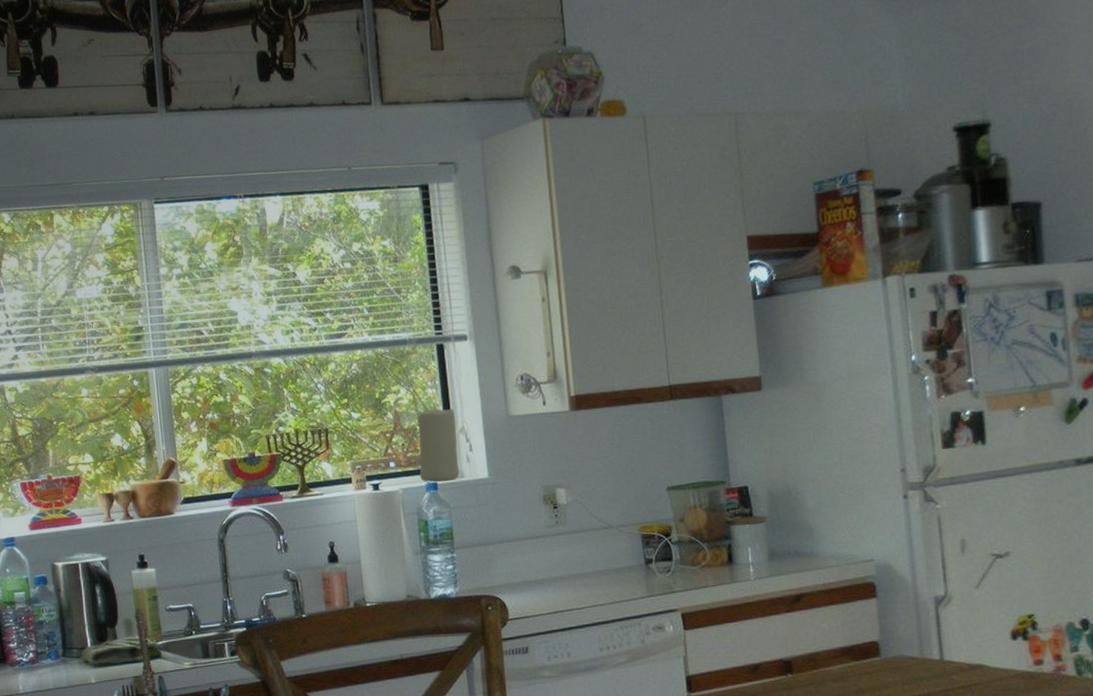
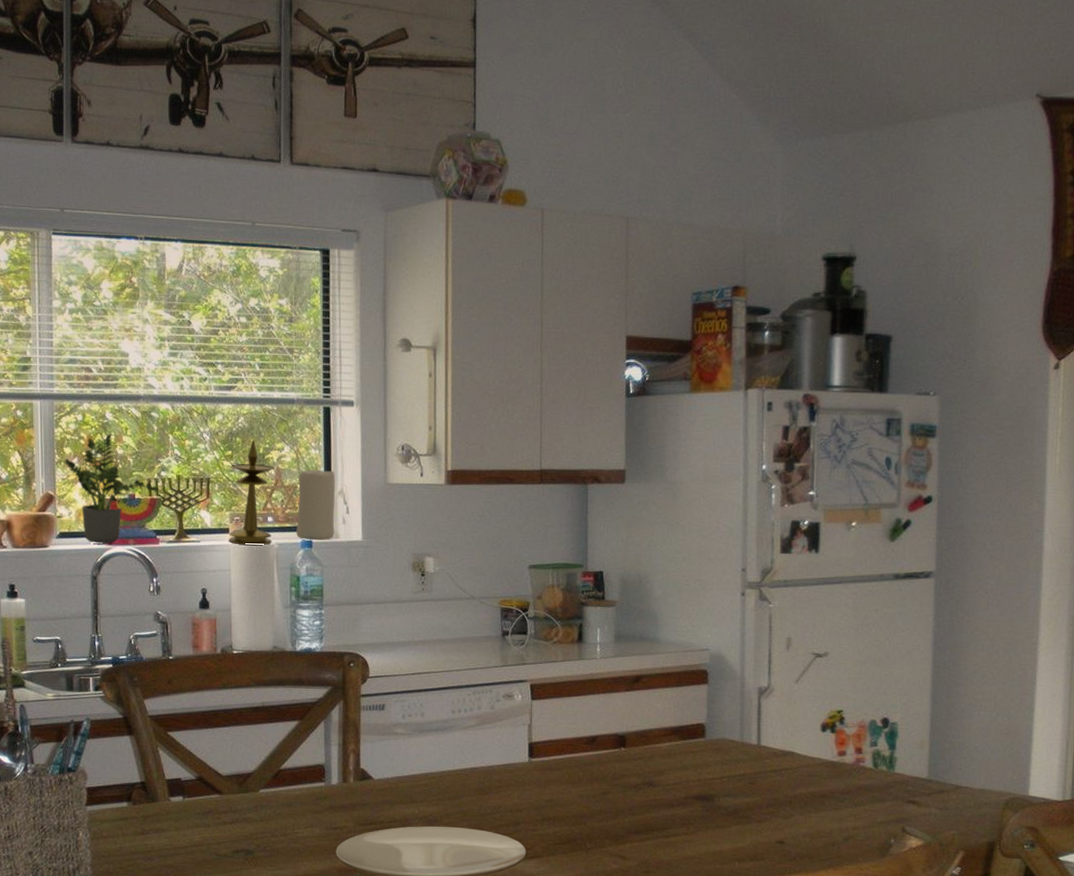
potted plant: none [183,394,279,506] -> present [64,434,159,544]
candlestick: none [347,384,396,494] -> present [229,439,274,546]

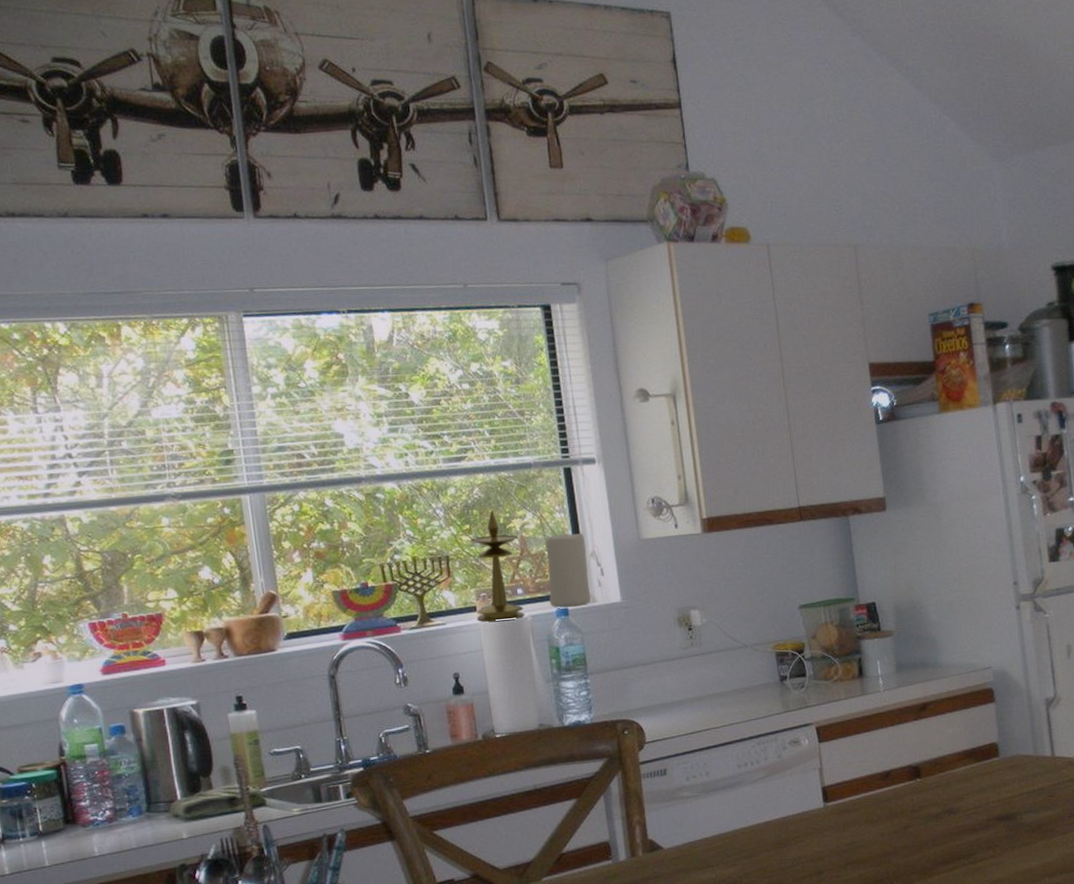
potted plant: present [64,434,159,544] -> none [284,522,395,641]

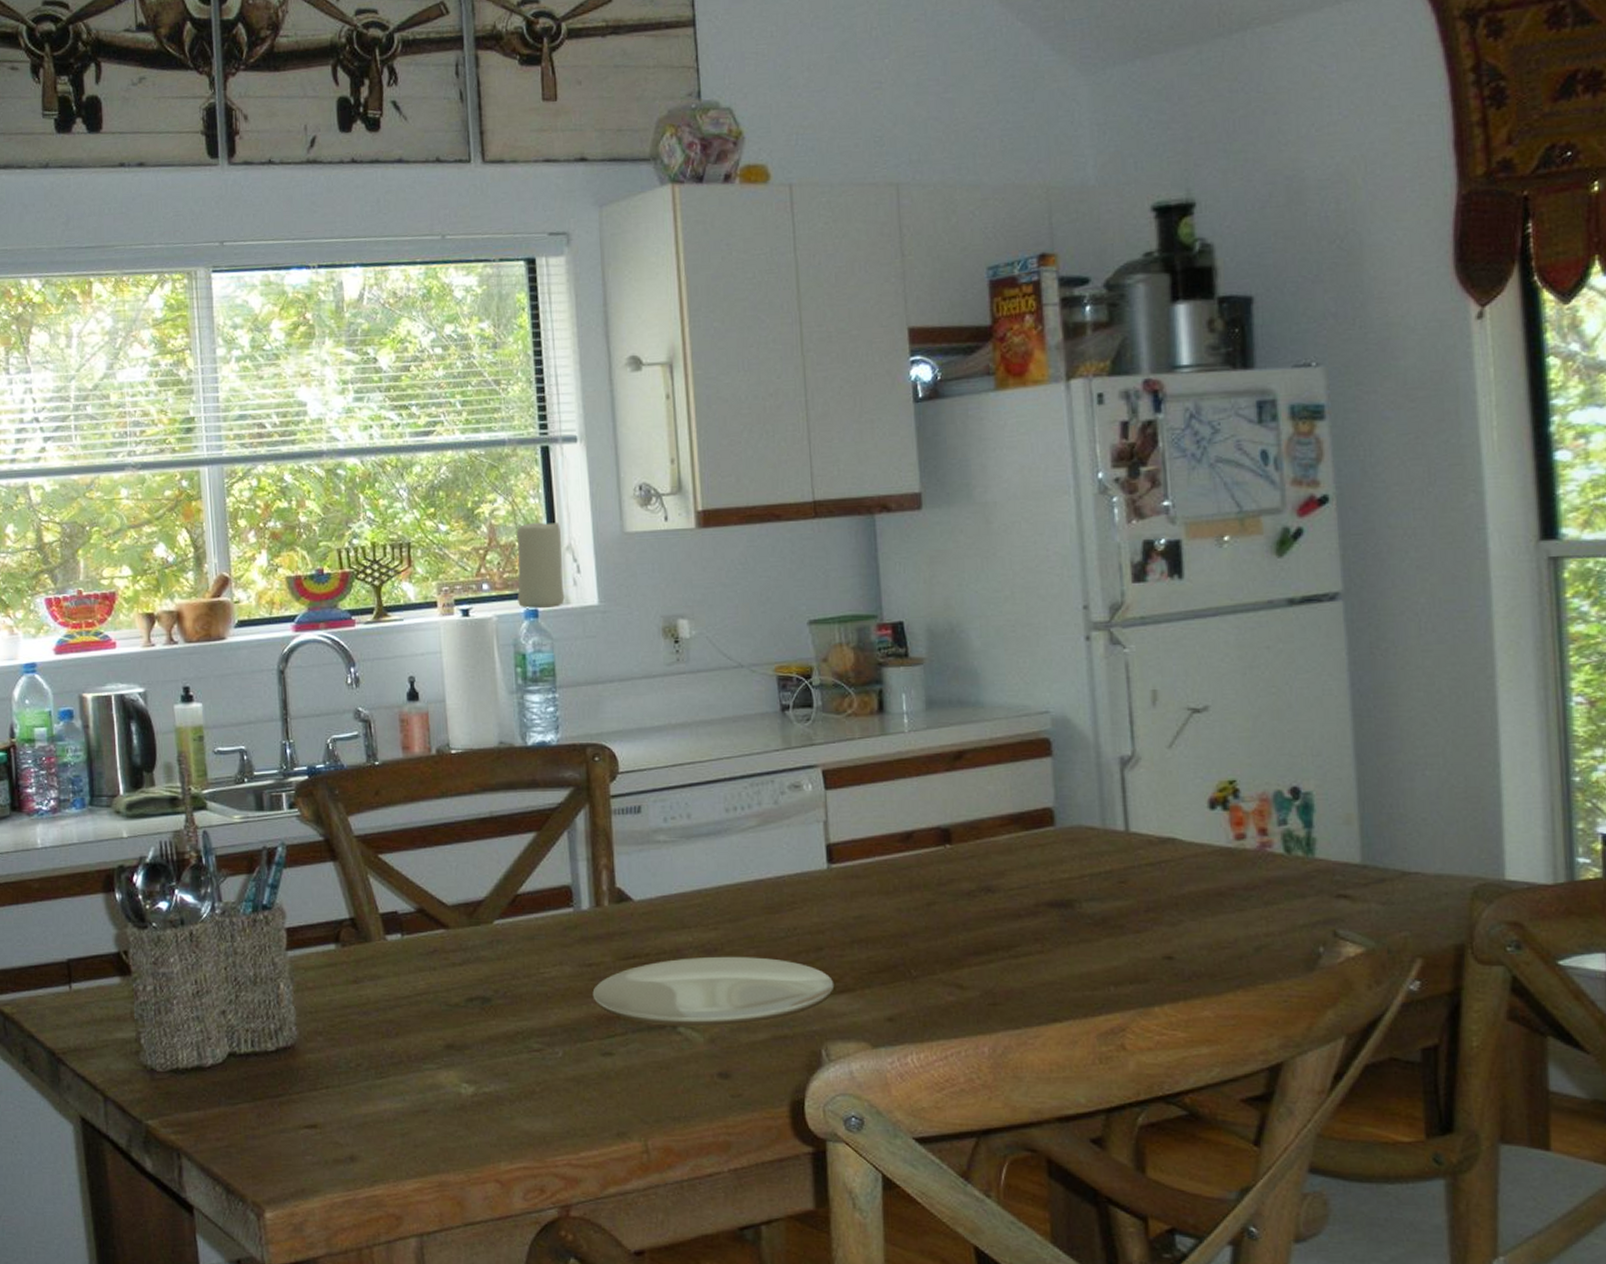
candlestick: present [470,509,524,622] -> none [434,491,489,621]

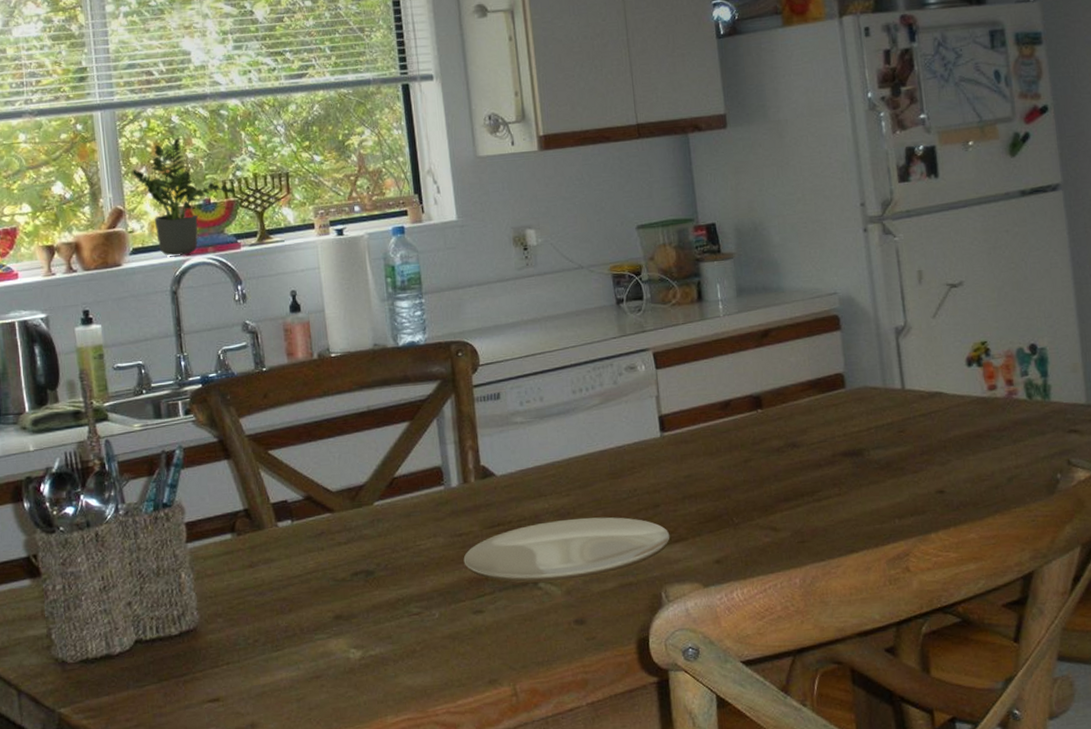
potted plant: none [239,499,352,631] -> present [132,138,236,256]
candle: present [516,522,565,609] -> none [382,150,427,226]

